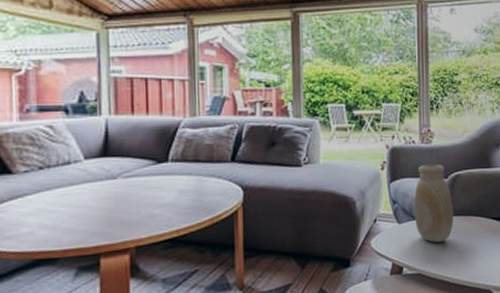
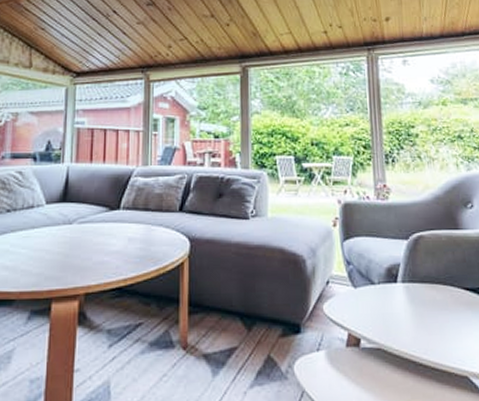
vase: present [413,164,454,243] -> none [370,222,418,313]

